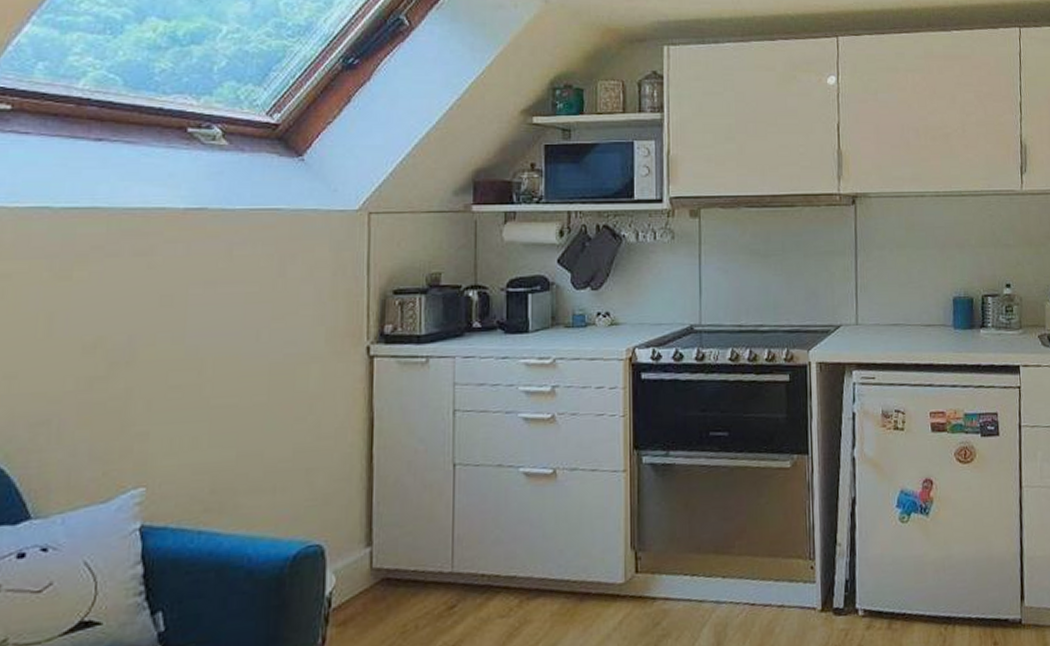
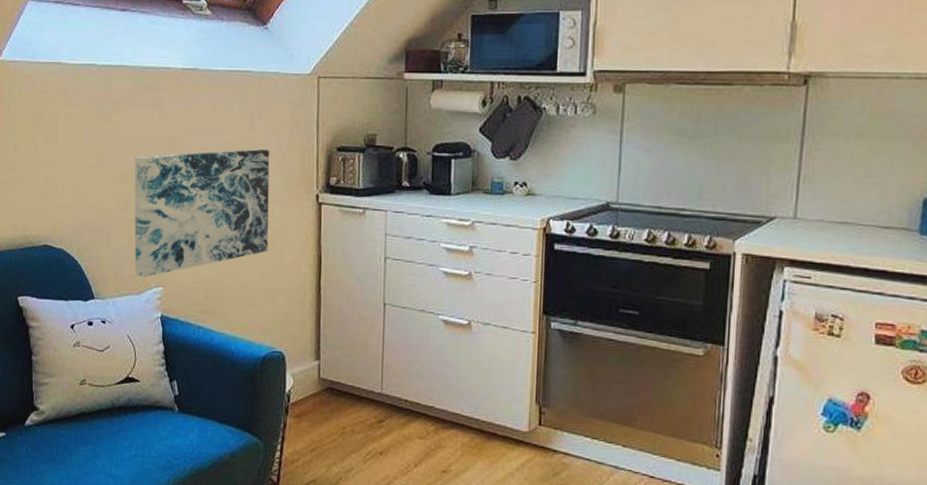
wall art: none [100,299,306,479] -> present [134,149,270,278]

